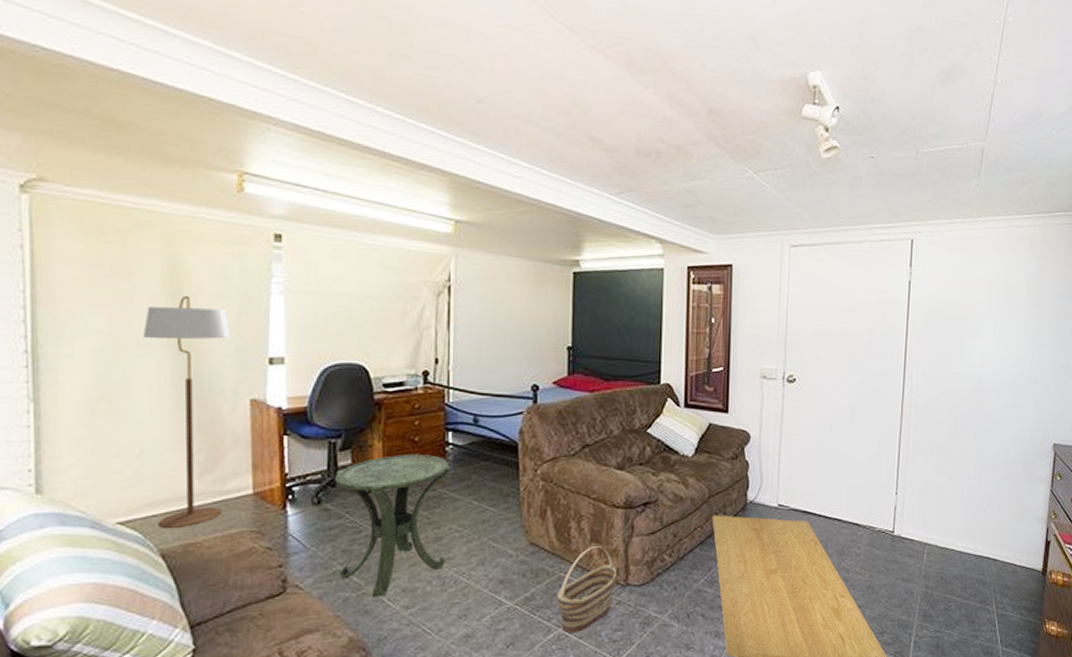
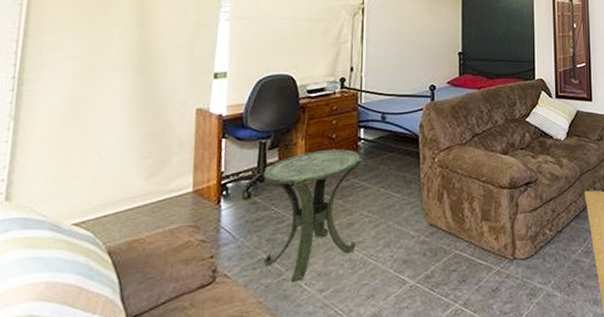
floor lamp: present [143,297,230,529] -> none [107,26,184,228]
basket: present [557,546,617,633] -> none [453,224,506,308]

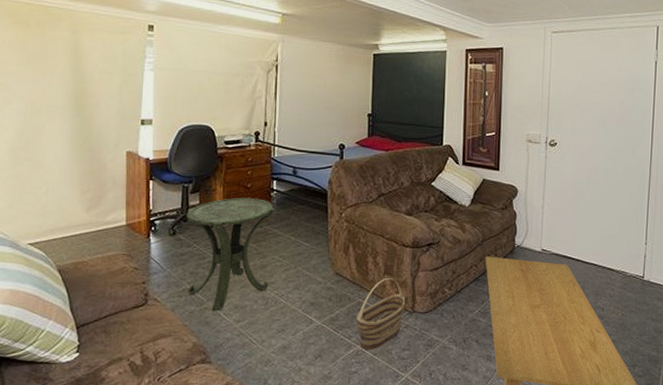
basket: none [453,224,506,308] -> present [356,278,406,349]

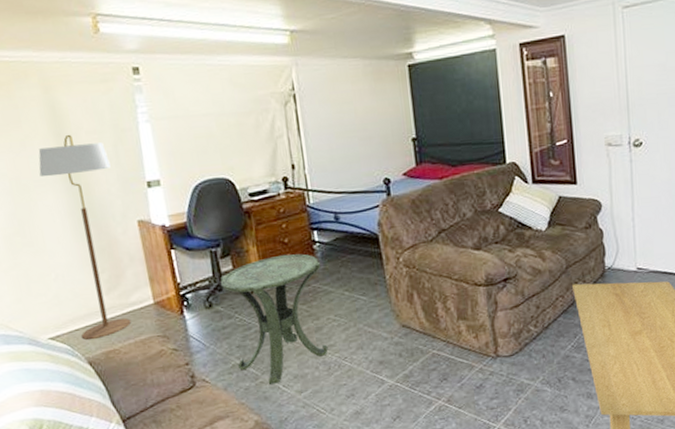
floor lamp: none [53,73,114,250] -> present [38,135,132,341]
basket: present [356,278,406,349] -> none [433,323,488,404]

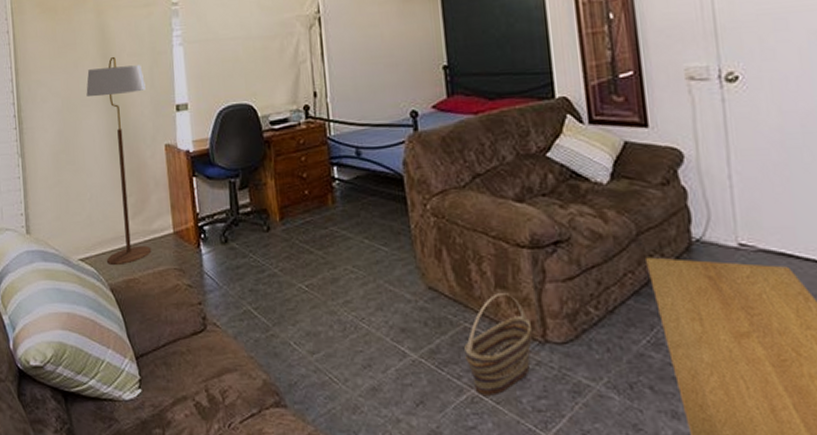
side table: present [220,254,328,384] -> none [237,190,344,339]
basket: none [433,323,488,404] -> present [464,293,533,396]

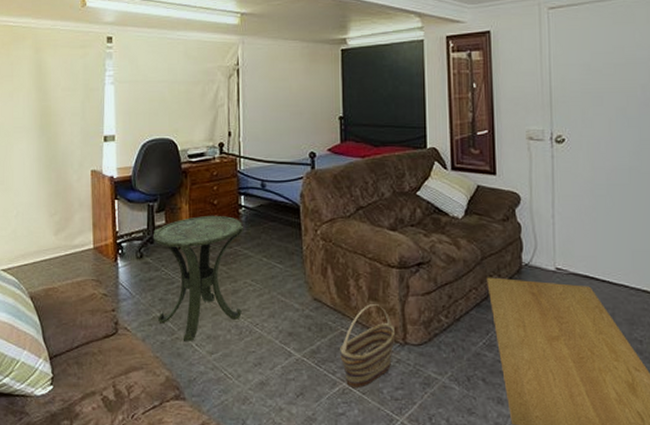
floor lamp: present [86,57,152,266] -> none [19,91,77,276]
side table: none [237,190,344,339] -> present [154,215,244,341]

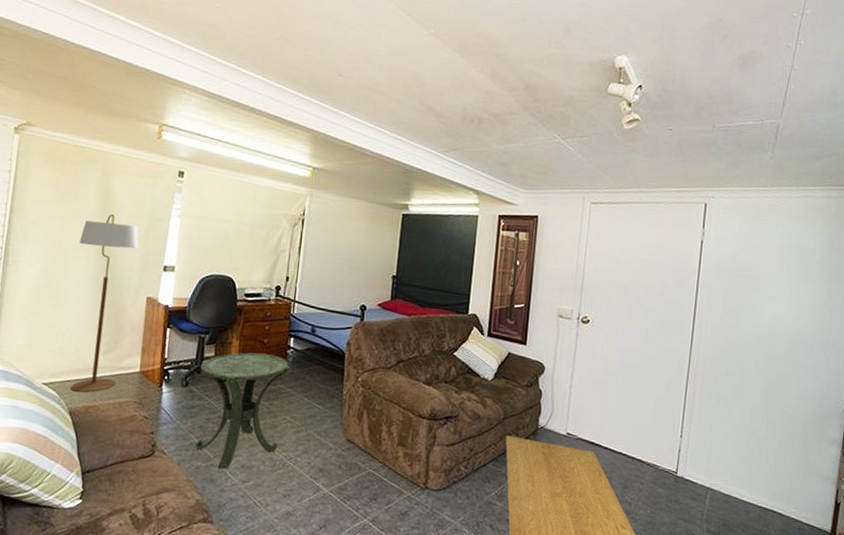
floor lamp: none [19,91,77,276] -> present [69,215,139,393]
basket: present [340,304,396,388] -> none [365,449,419,525]

